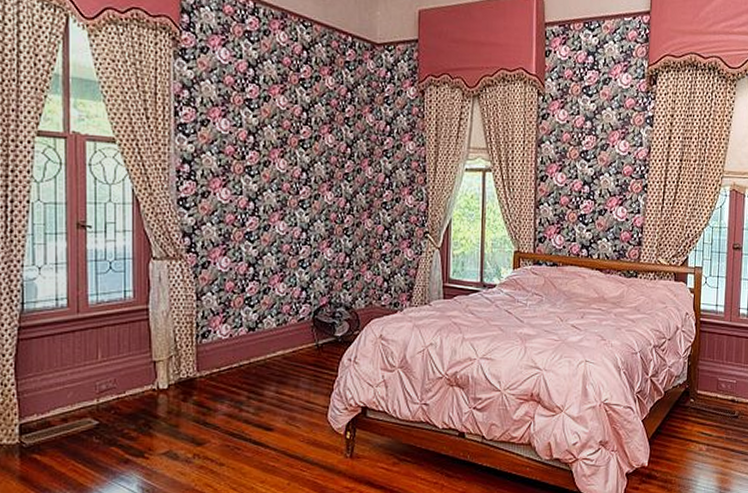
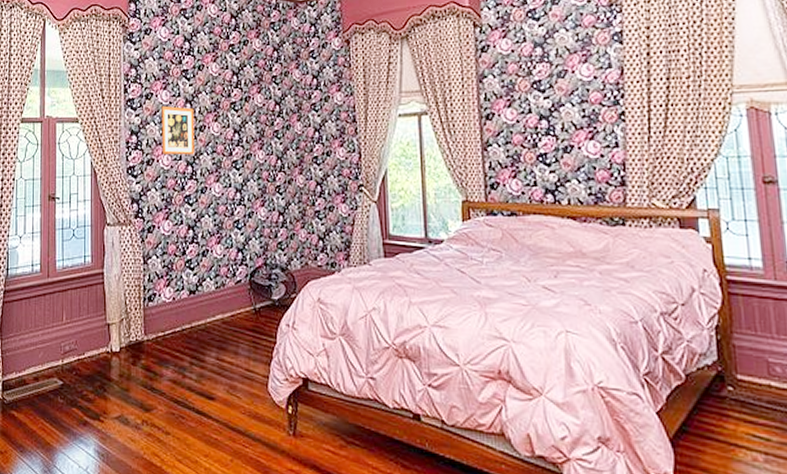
picture frame: none [219,134,258,191] -> present [161,105,195,155]

